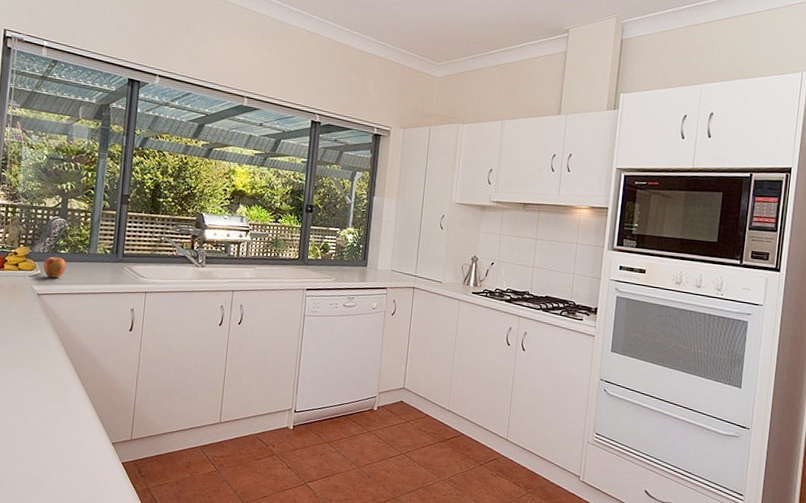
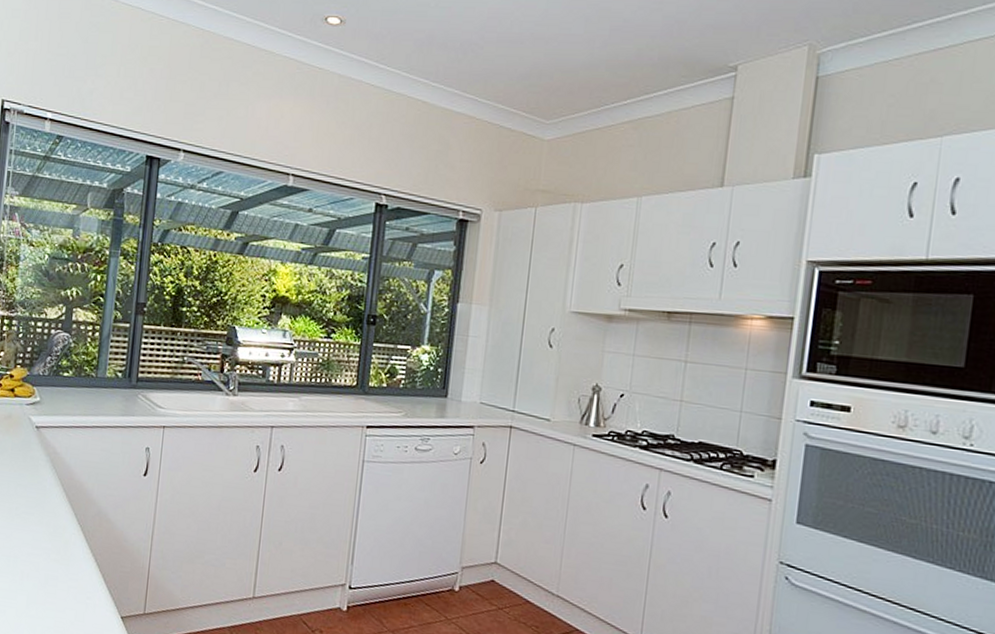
apple: present [43,256,66,278] -> none [43,379,70,407]

